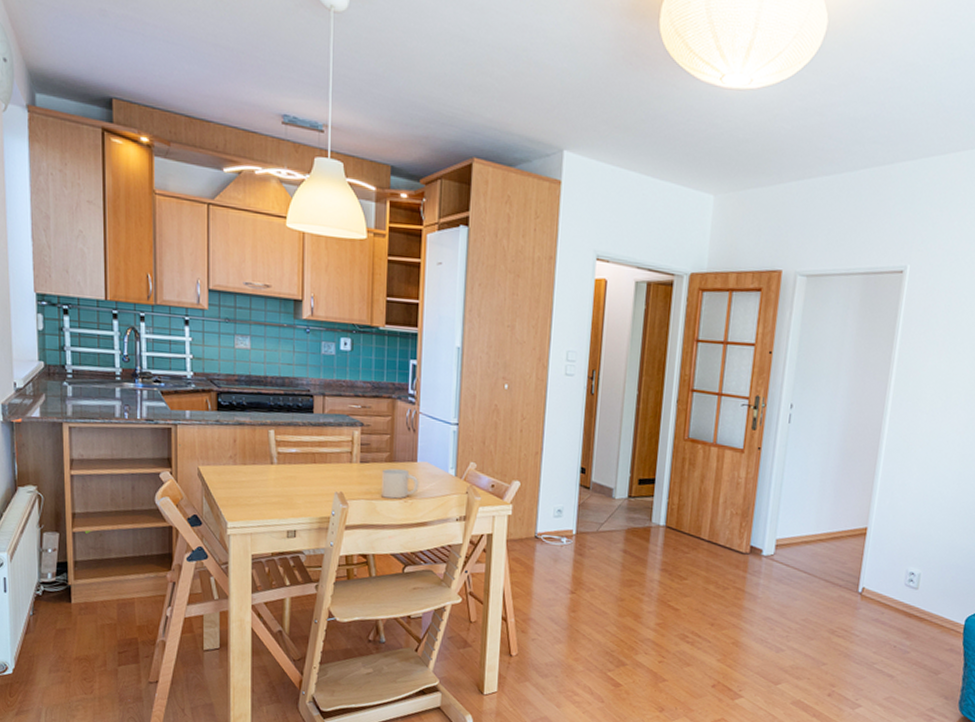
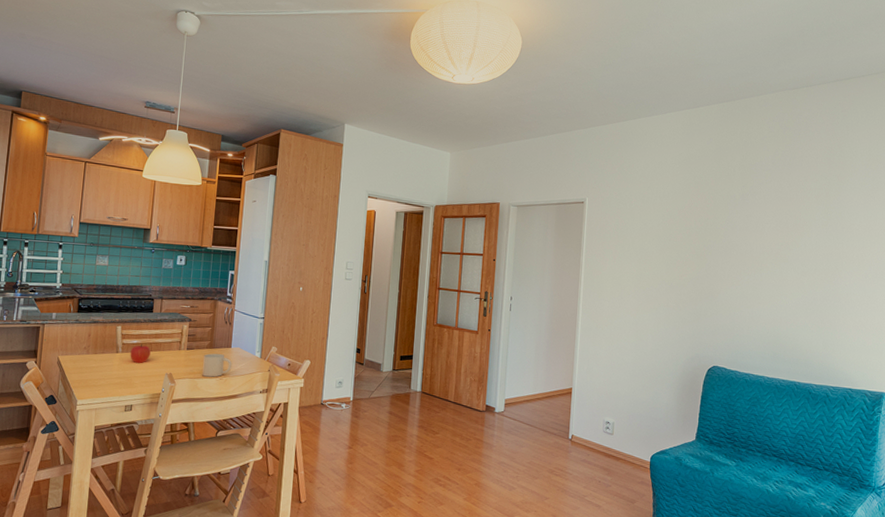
fruit: none [288,454,314,480] -> present [130,344,151,364]

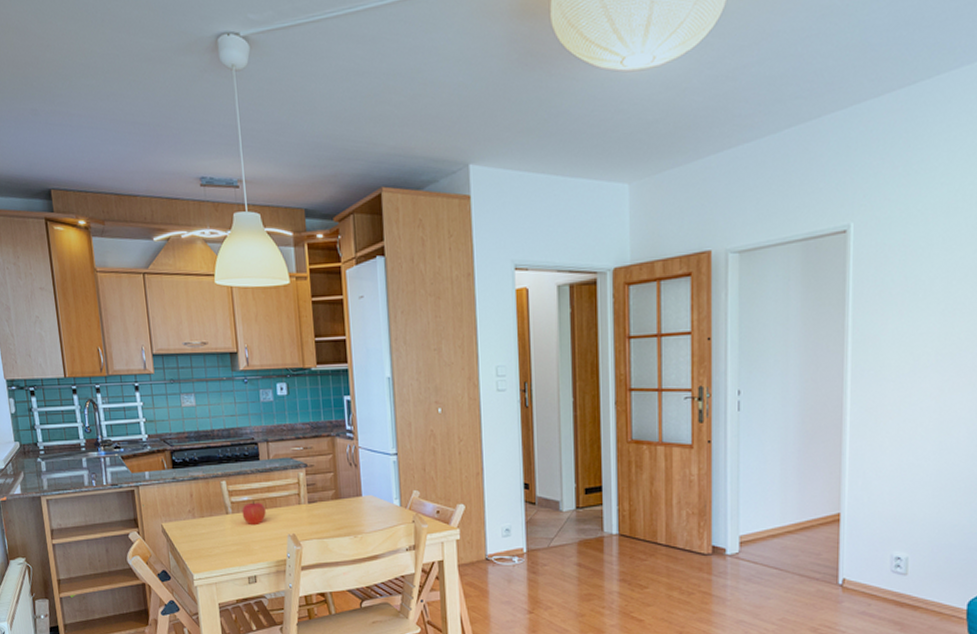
mug: present [202,353,232,377] -> none [329,505,367,535]

